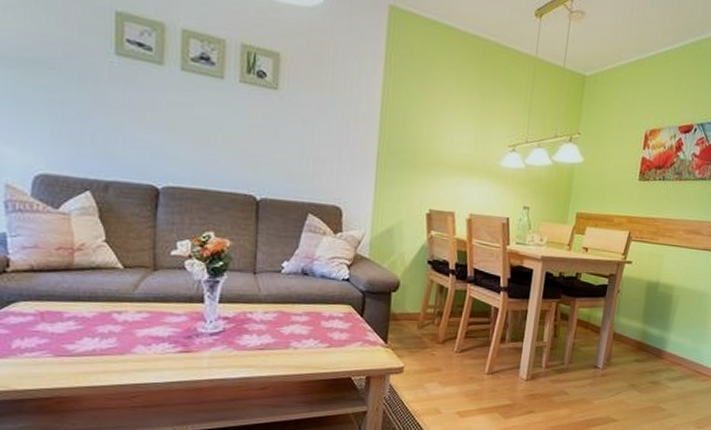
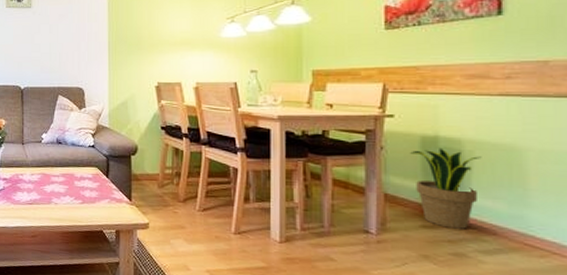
potted plant: none [636,292,684,362] -> present [410,147,482,229]

